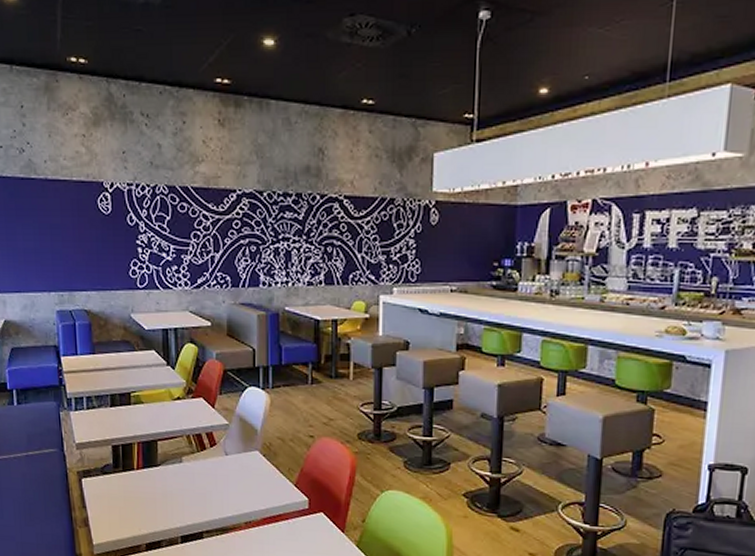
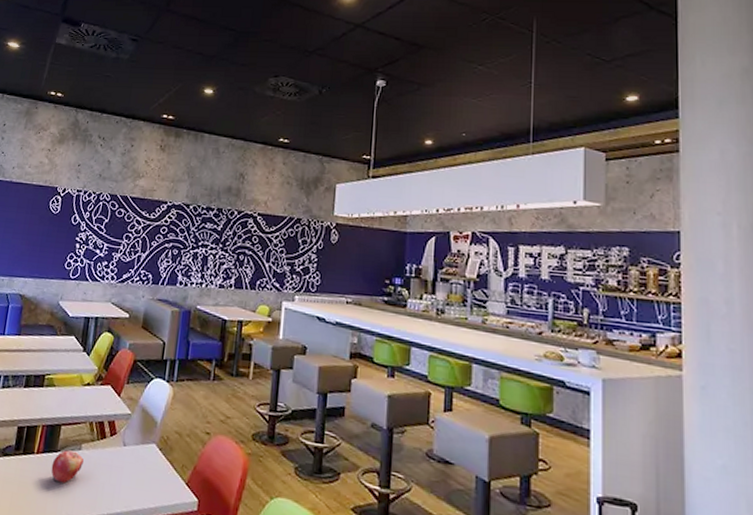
fruit: none [154,463,186,495] -> present [51,450,84,484]

